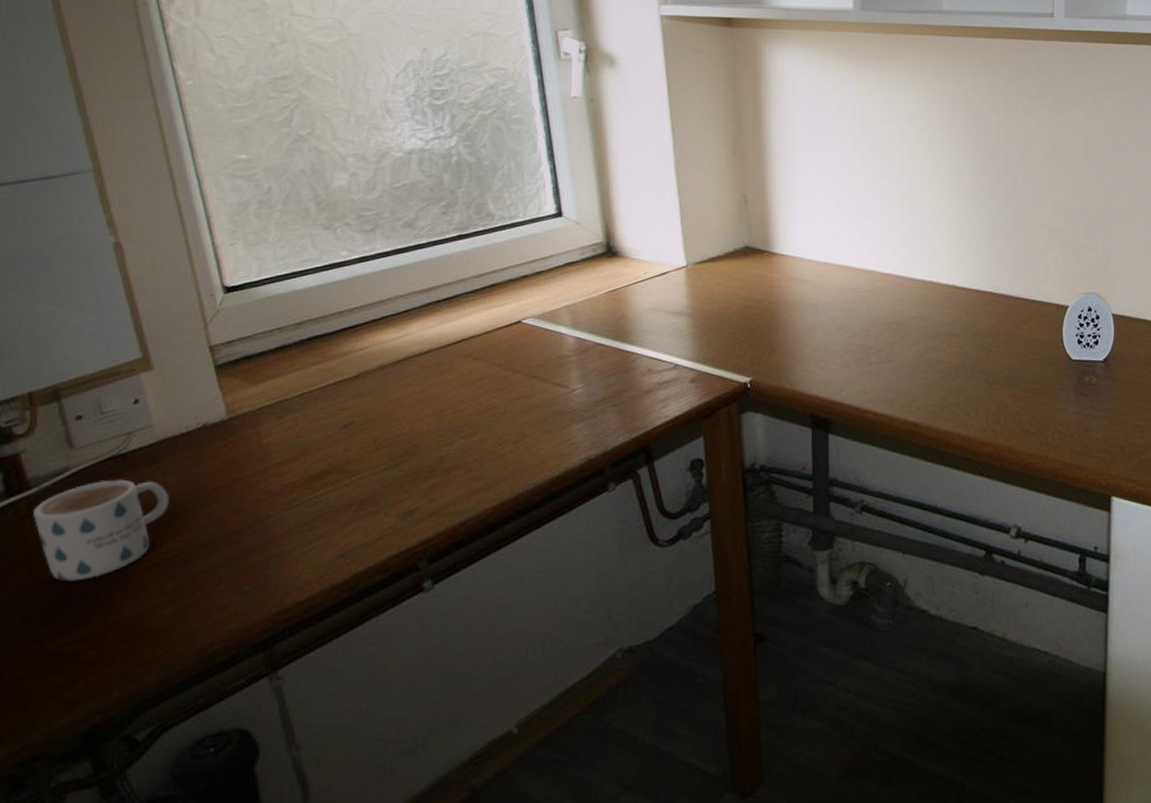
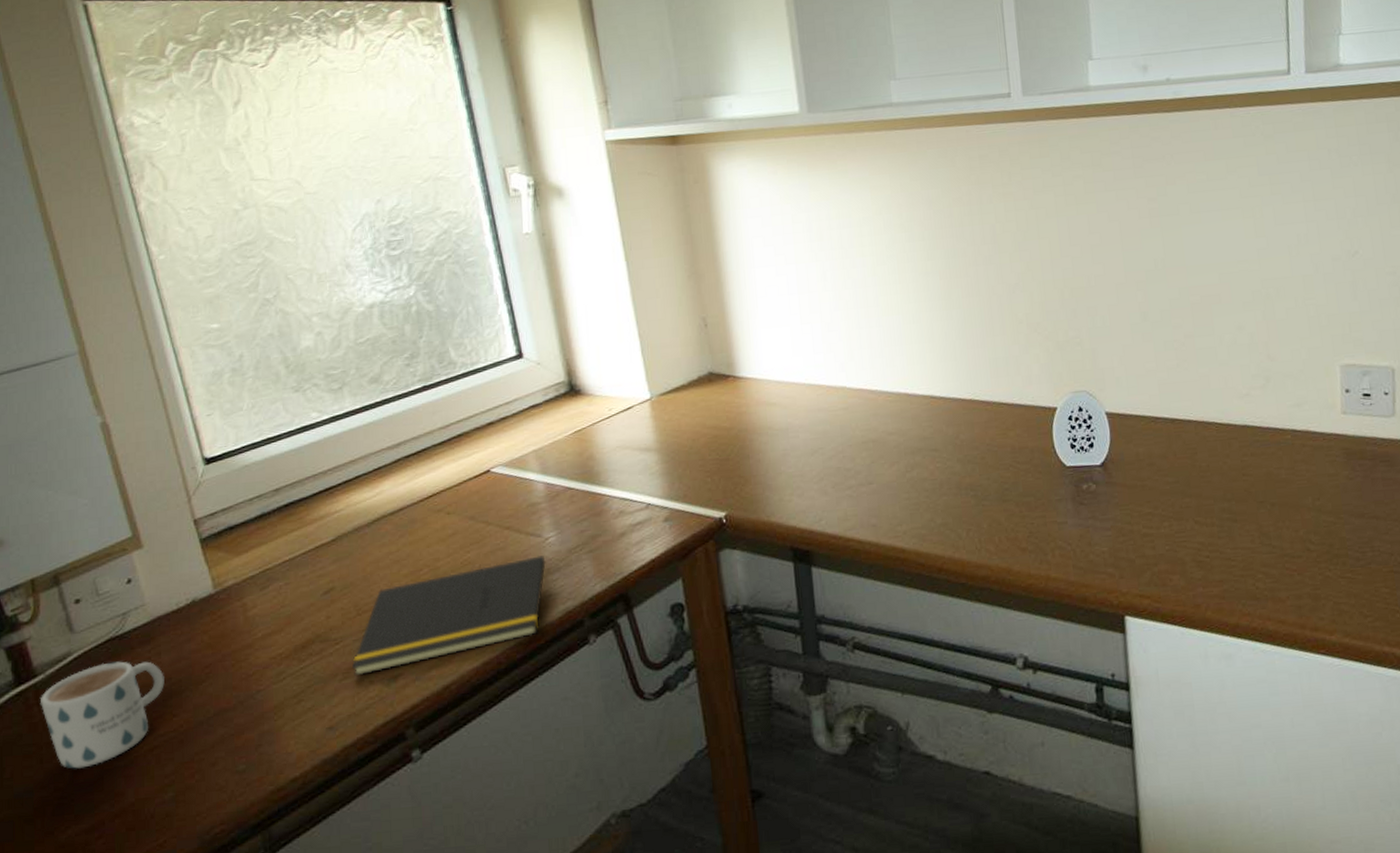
notepad: none [366,406,571,508] -> present [351,555,546,677]

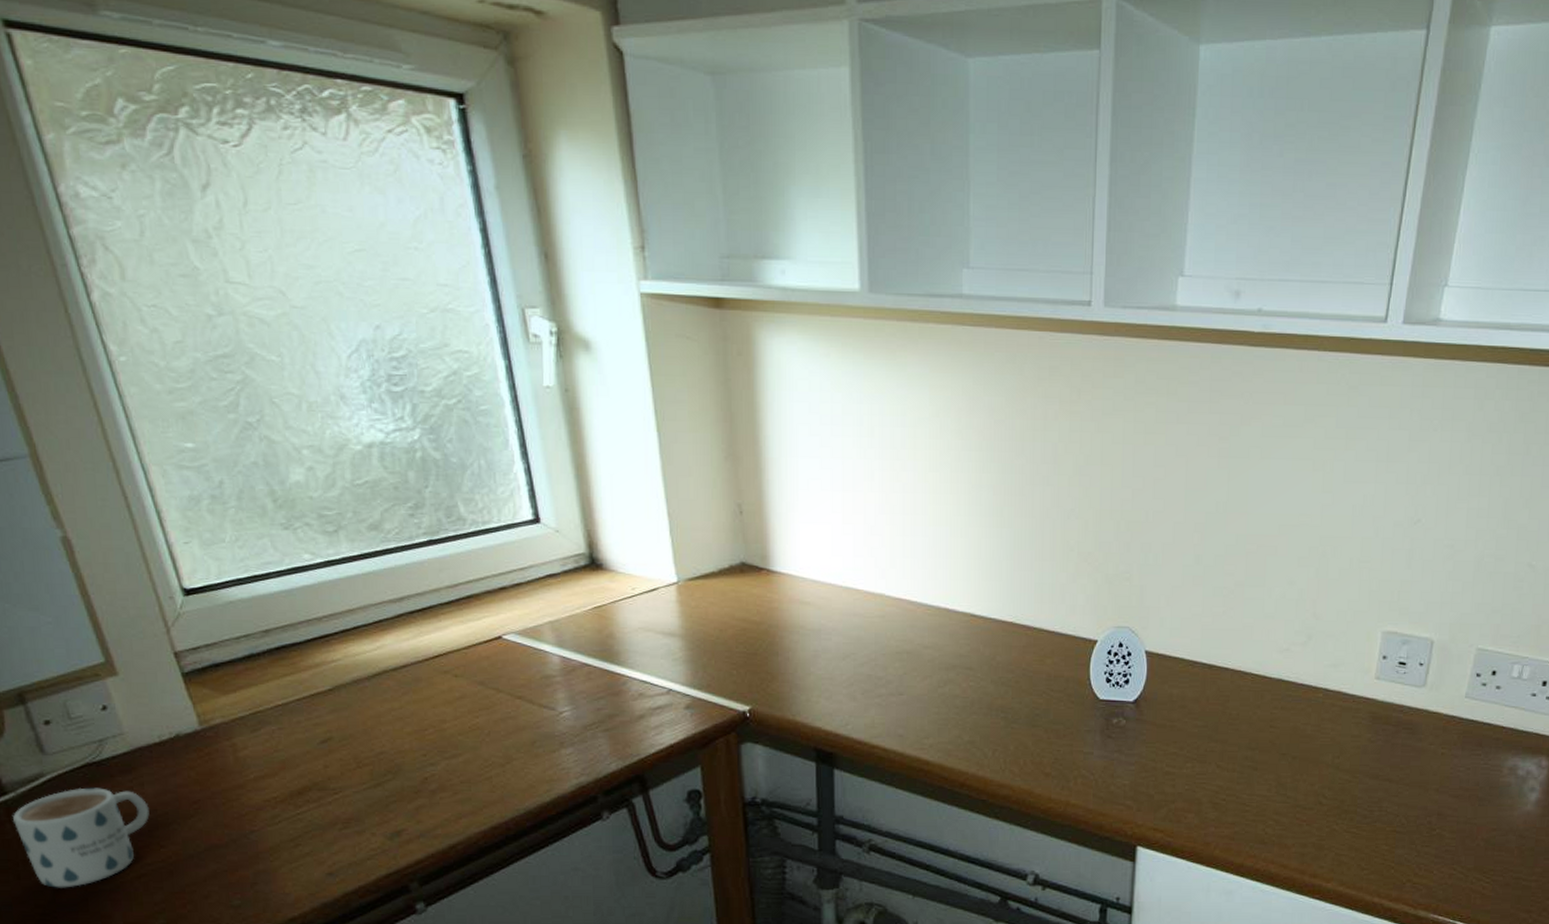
notepad: present [351,555,546,677] -> none [351,729,559,827]

